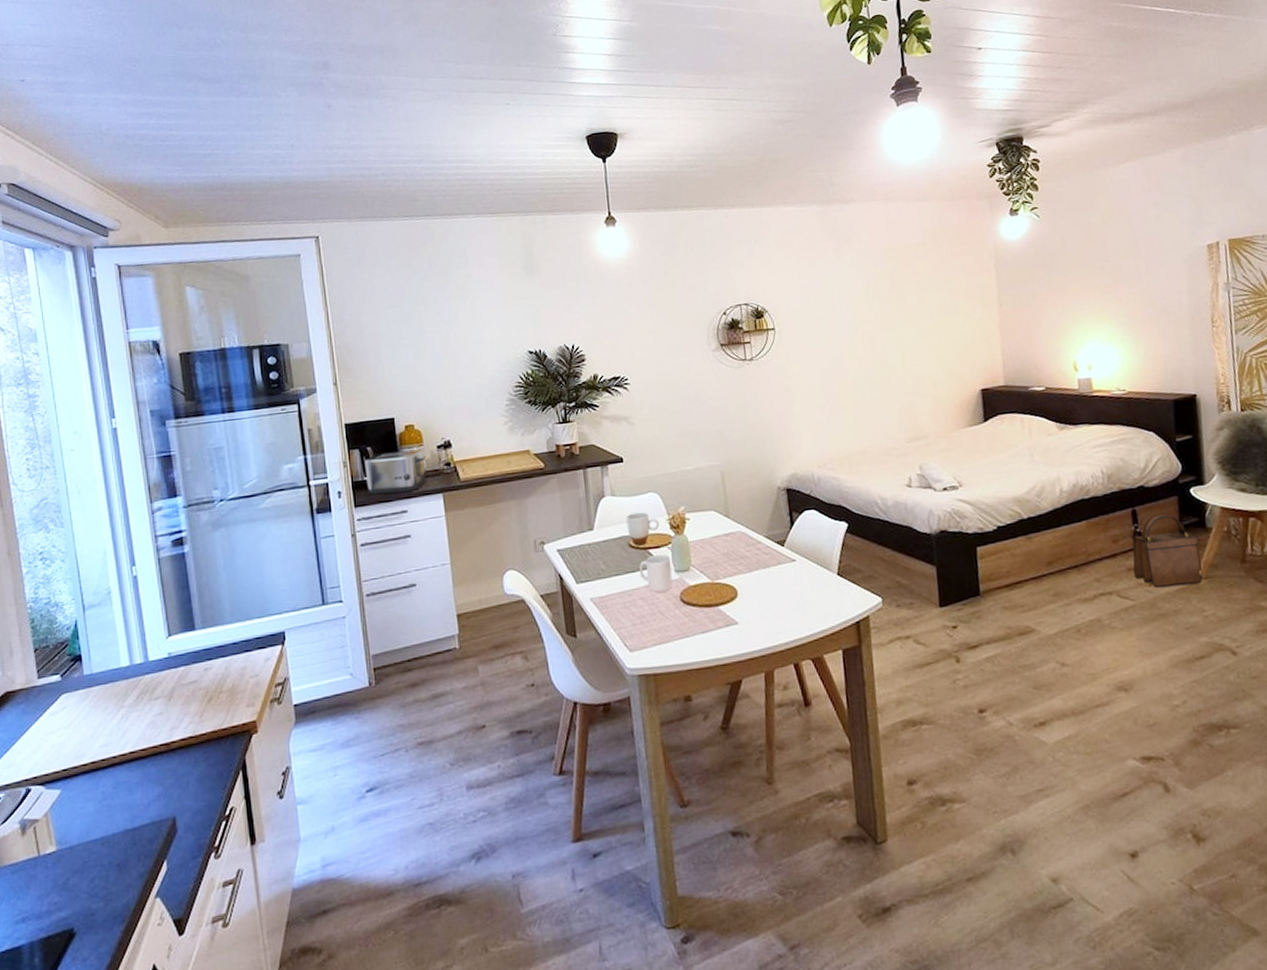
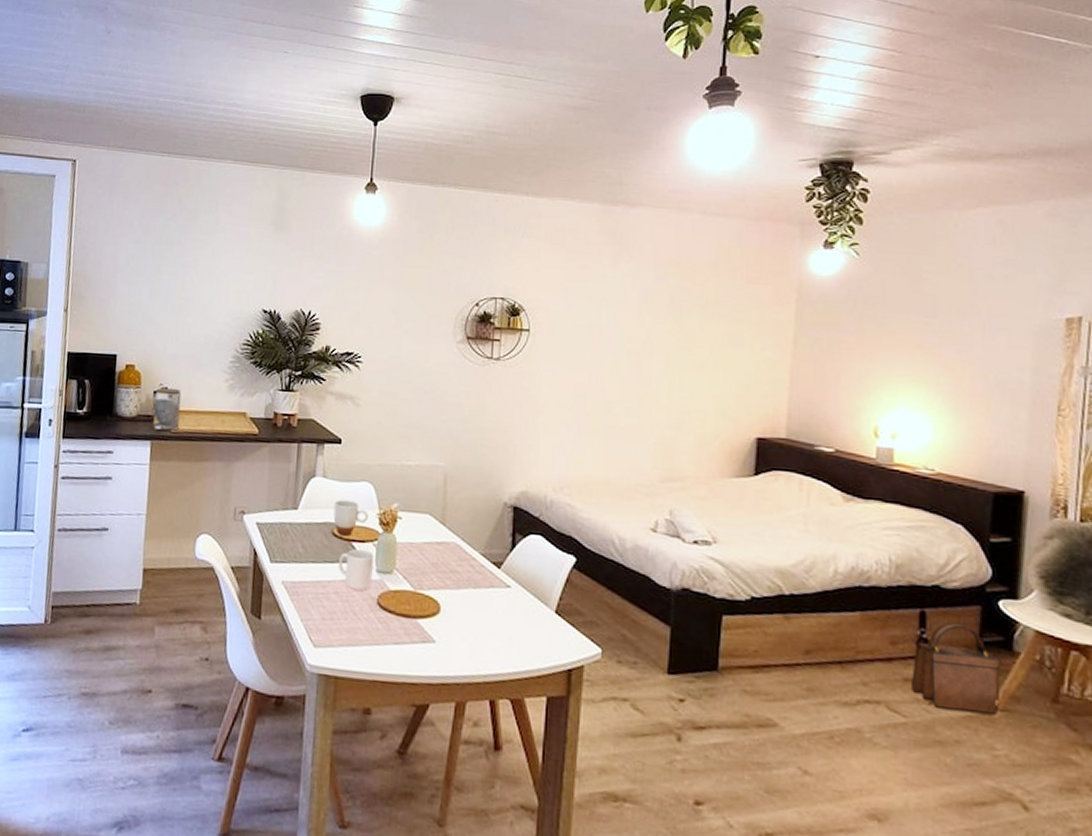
toaster: present [364,449,426,495] -> none [78,388,140,434]
jar: none [438,439,467,482] -> present [153,387,182,431]

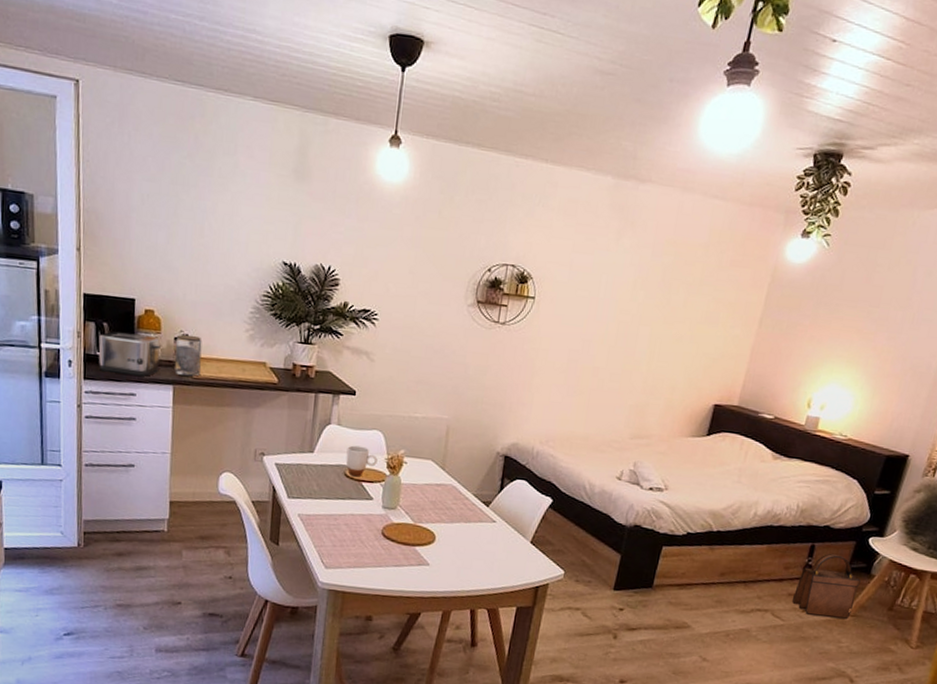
toaster: none [78,388,140,434] -> present [98,331,161,377]
cup: present [339,548,374,591] -> none [349,488,381,523]

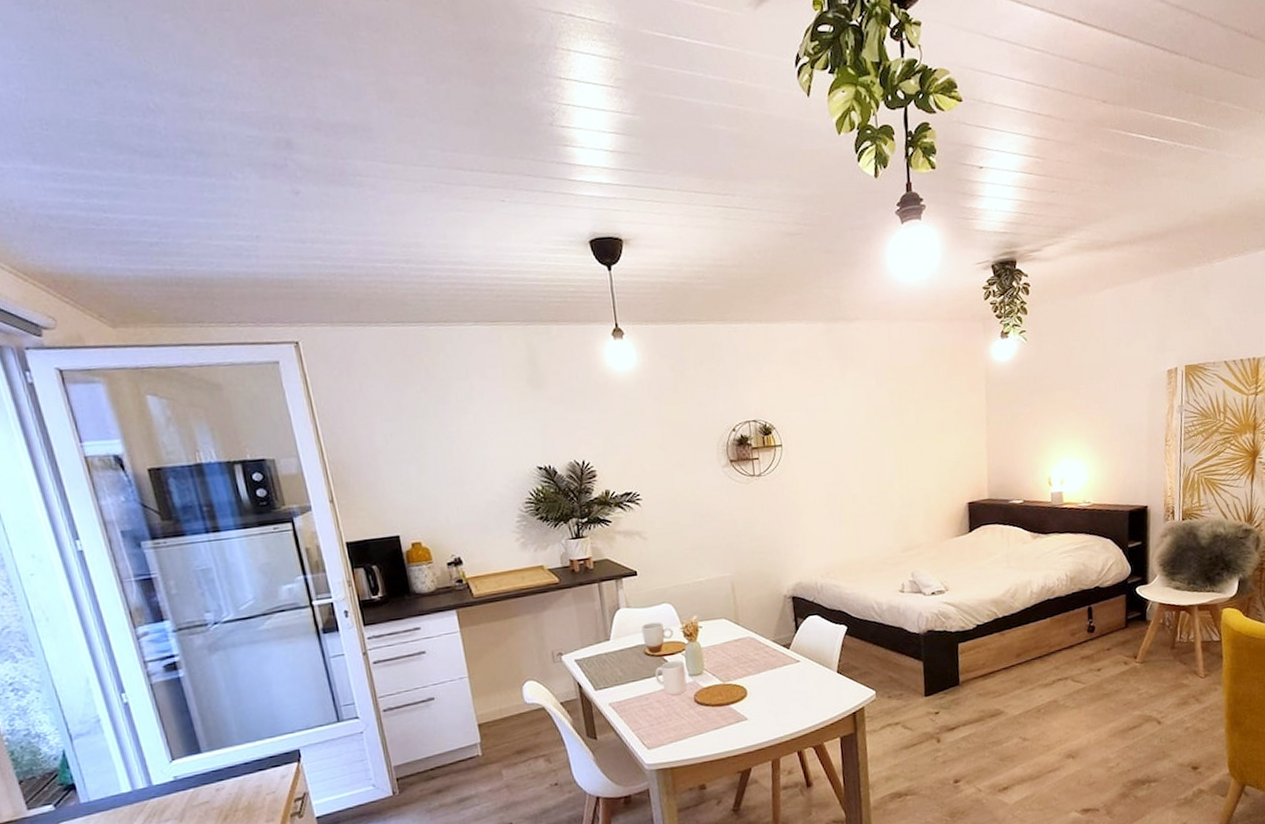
toaster: present [98,331,161,377] -> none [370,567,438,614]
jar: present [175,334,202,377] -> none [448,556,481,598]
cup: none [349,488,381,523] -> present [655,660,687,695]
handbag: present [792,553,861,619] -> none [1086,609,1141,672]

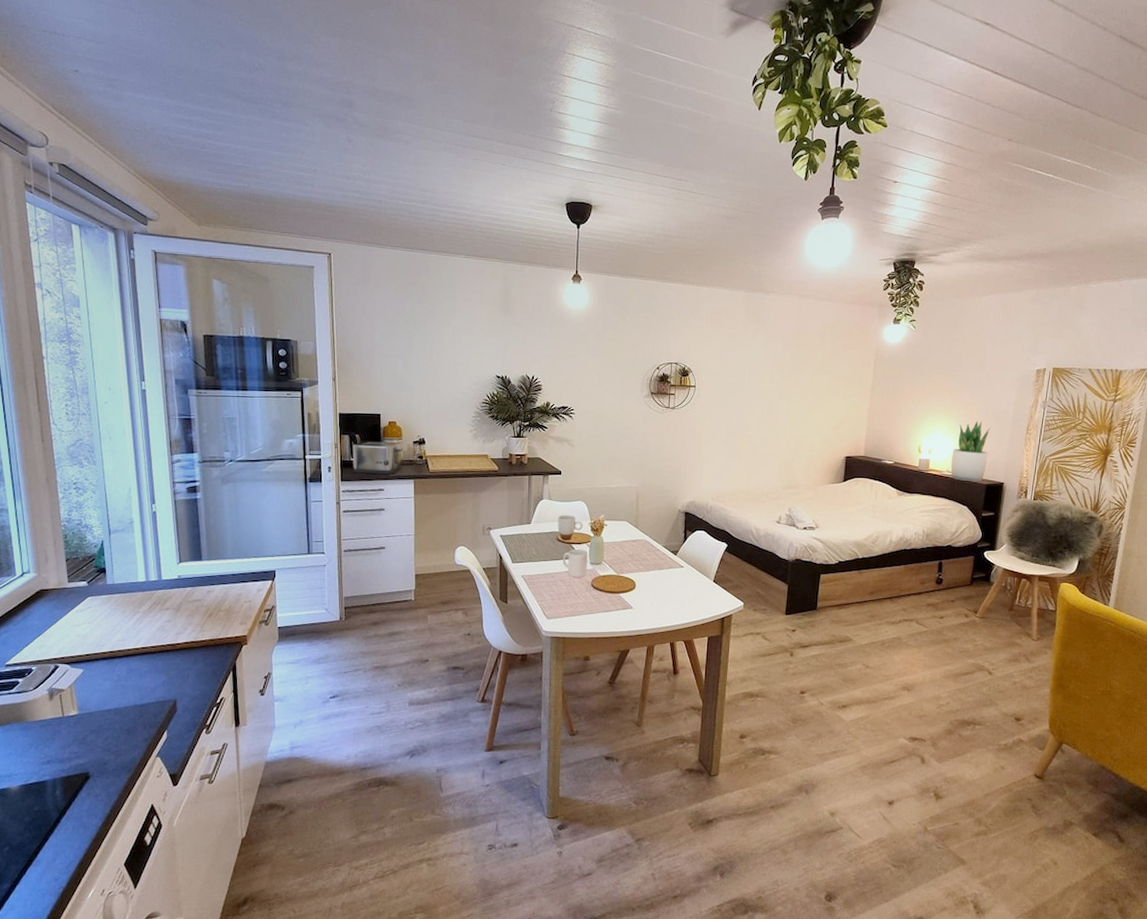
toaster: none [370,567,438,614] -> present [352,441,403,475]
planter: none [1086,439,1127,511] -> present [950,421,990,482]

